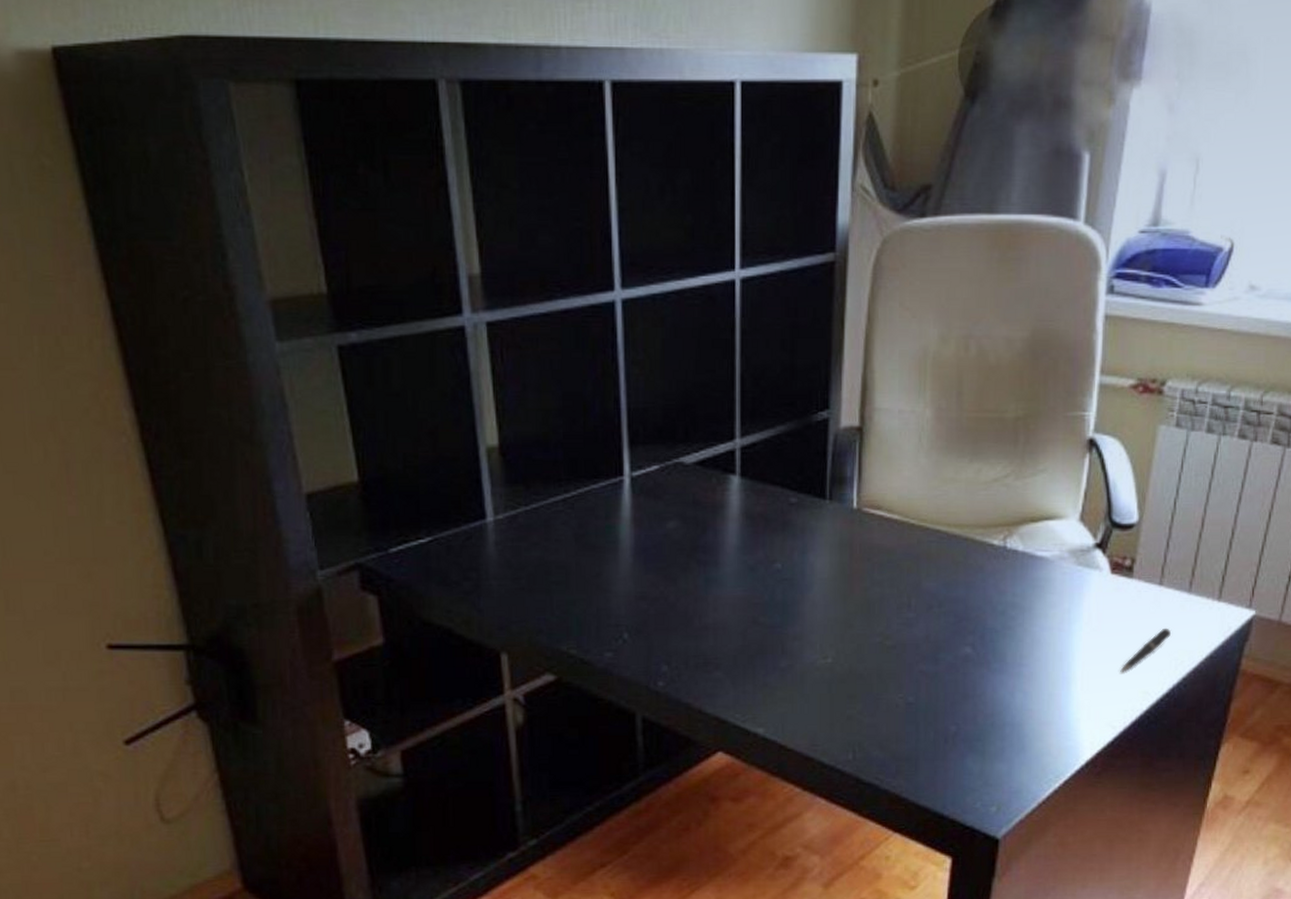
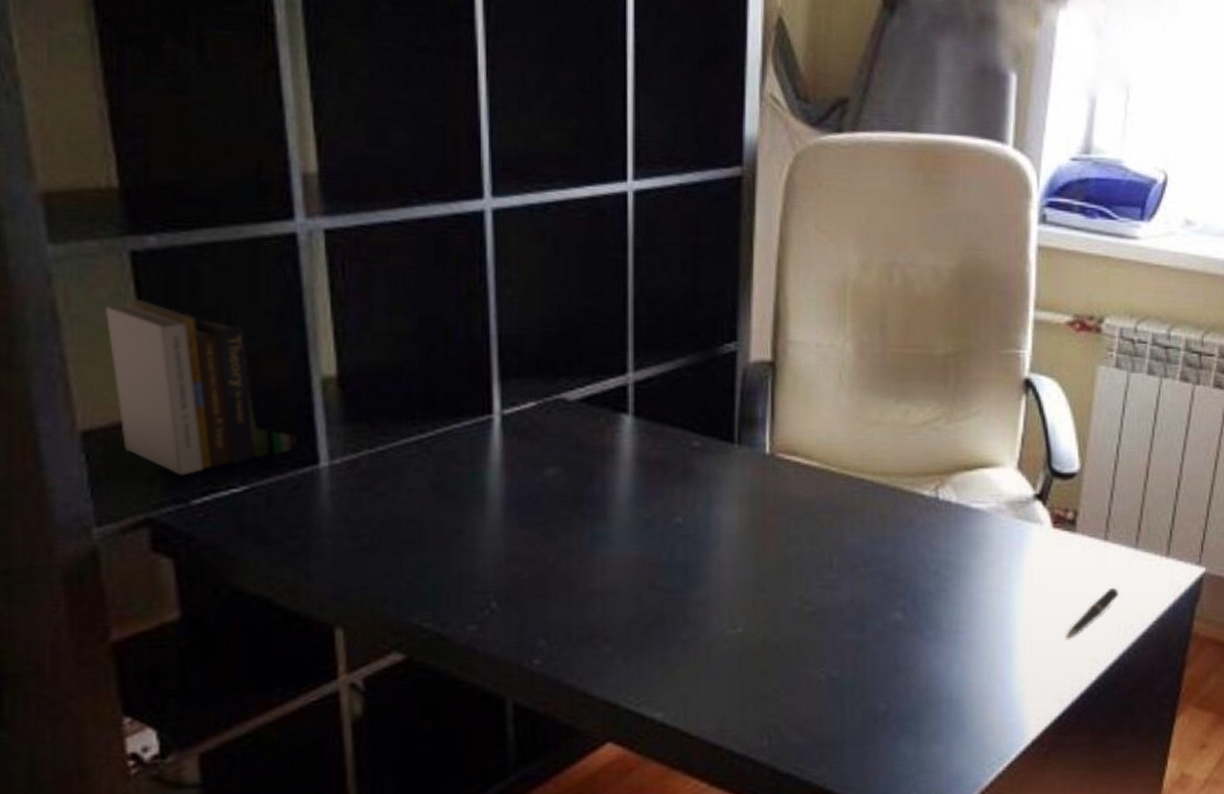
books: none [321,385,470,529] -> present [106,298,299,476]

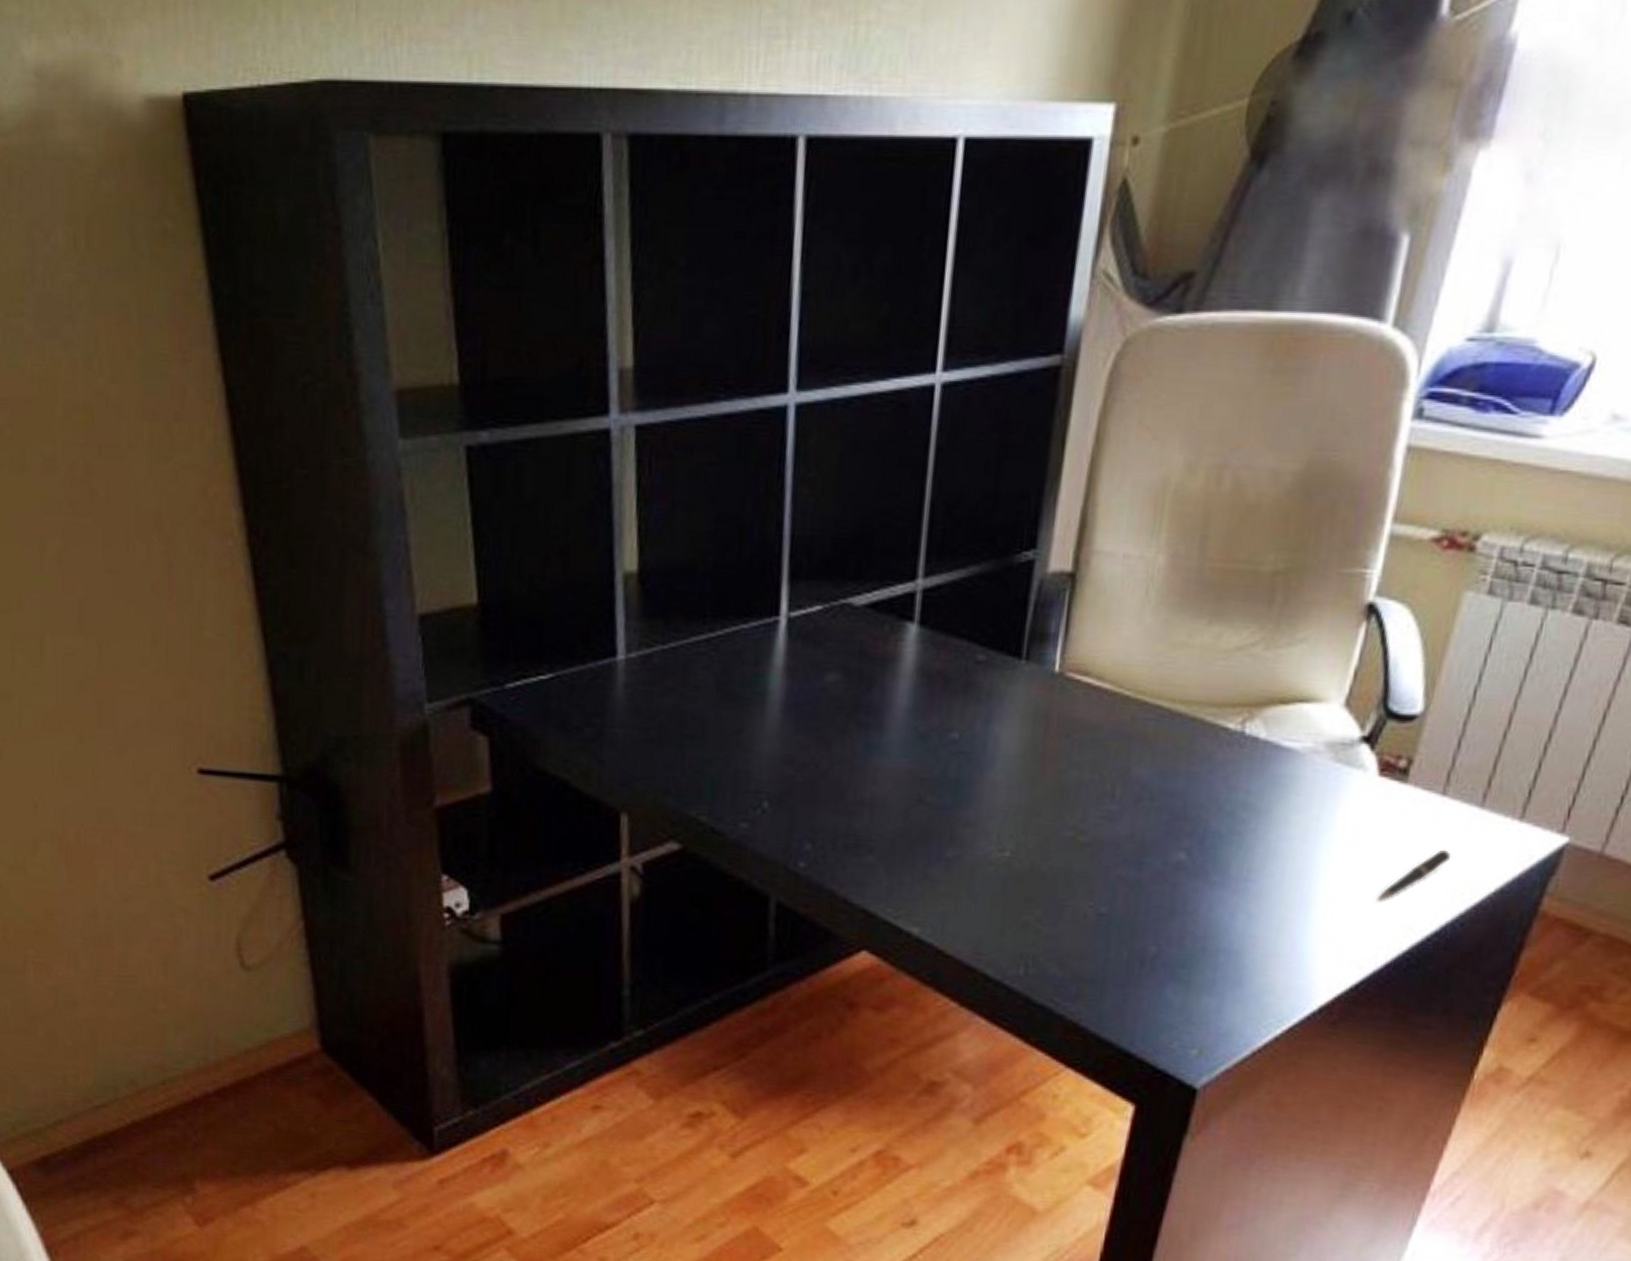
books: present [106,298,299,476] -> none [443,491,600,661]

